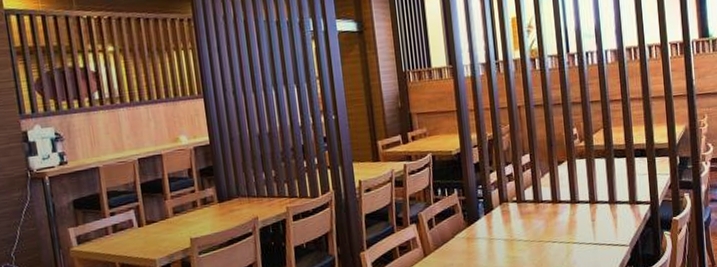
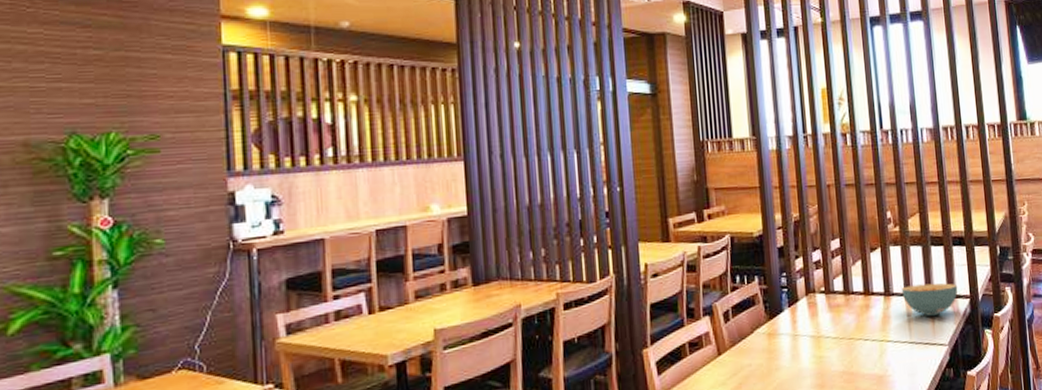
cereal bowl: none [586,191,639,221] -> present [901,283,958,316]

